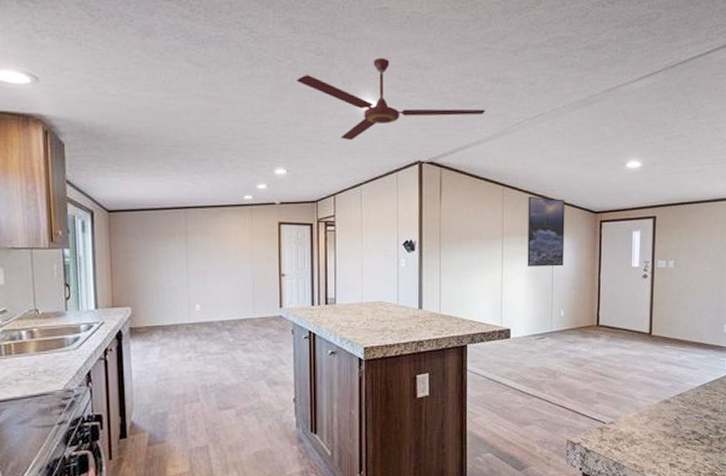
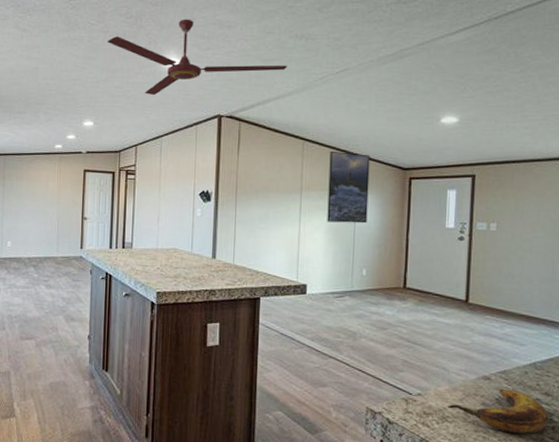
banana: none [636,410,716,448] -> present [448,389,549,434]

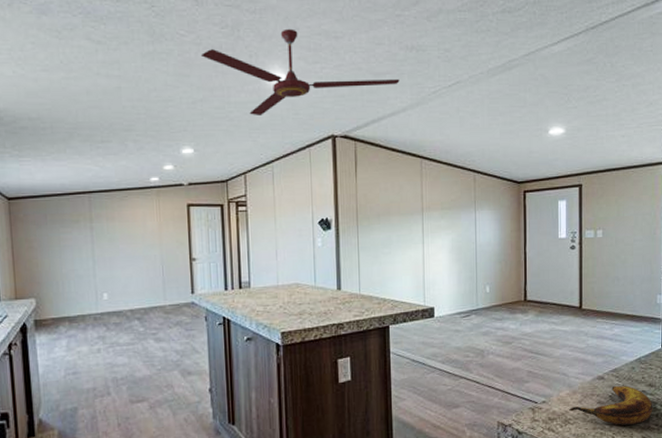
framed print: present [327,152,370,224] -> none [448,168,488,242]

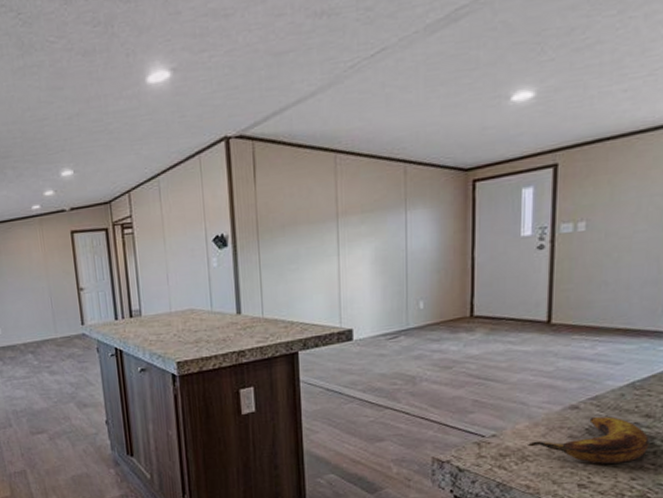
ceiling fan: present [200,28,400,117] -> none [73,13,307,125]

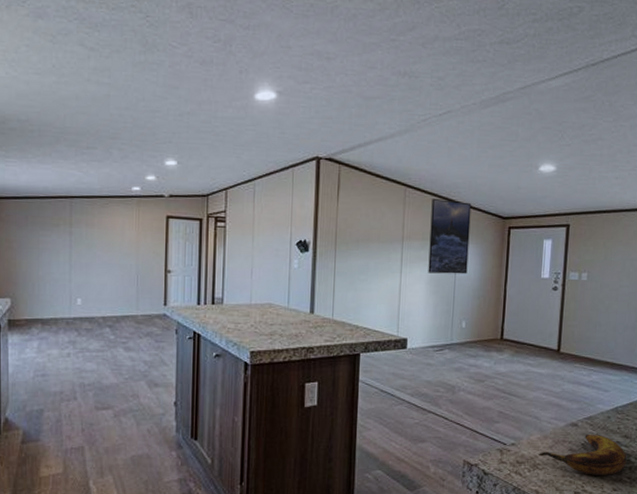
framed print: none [370,158,422,251] -> present [428,199,472,274]

